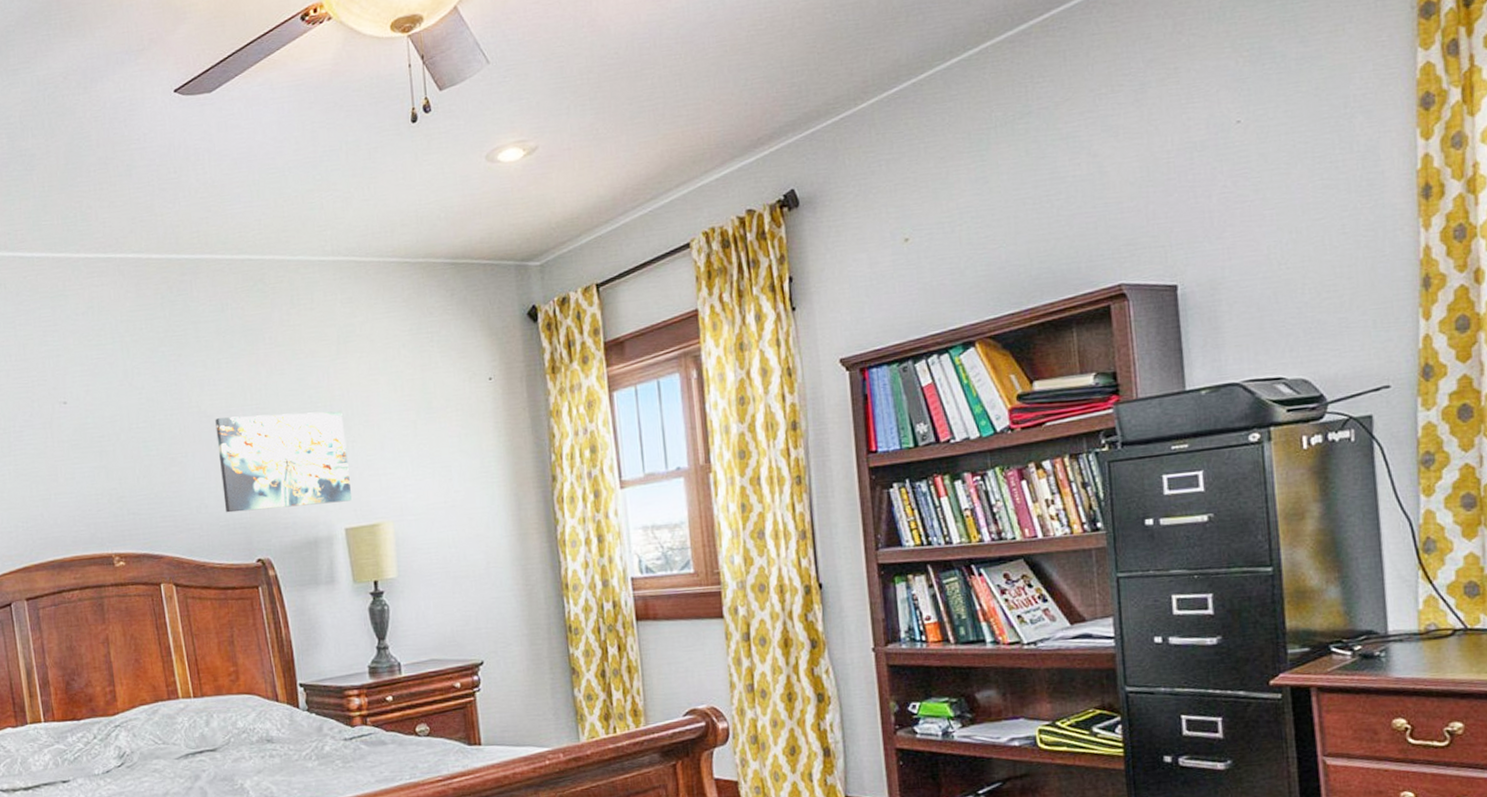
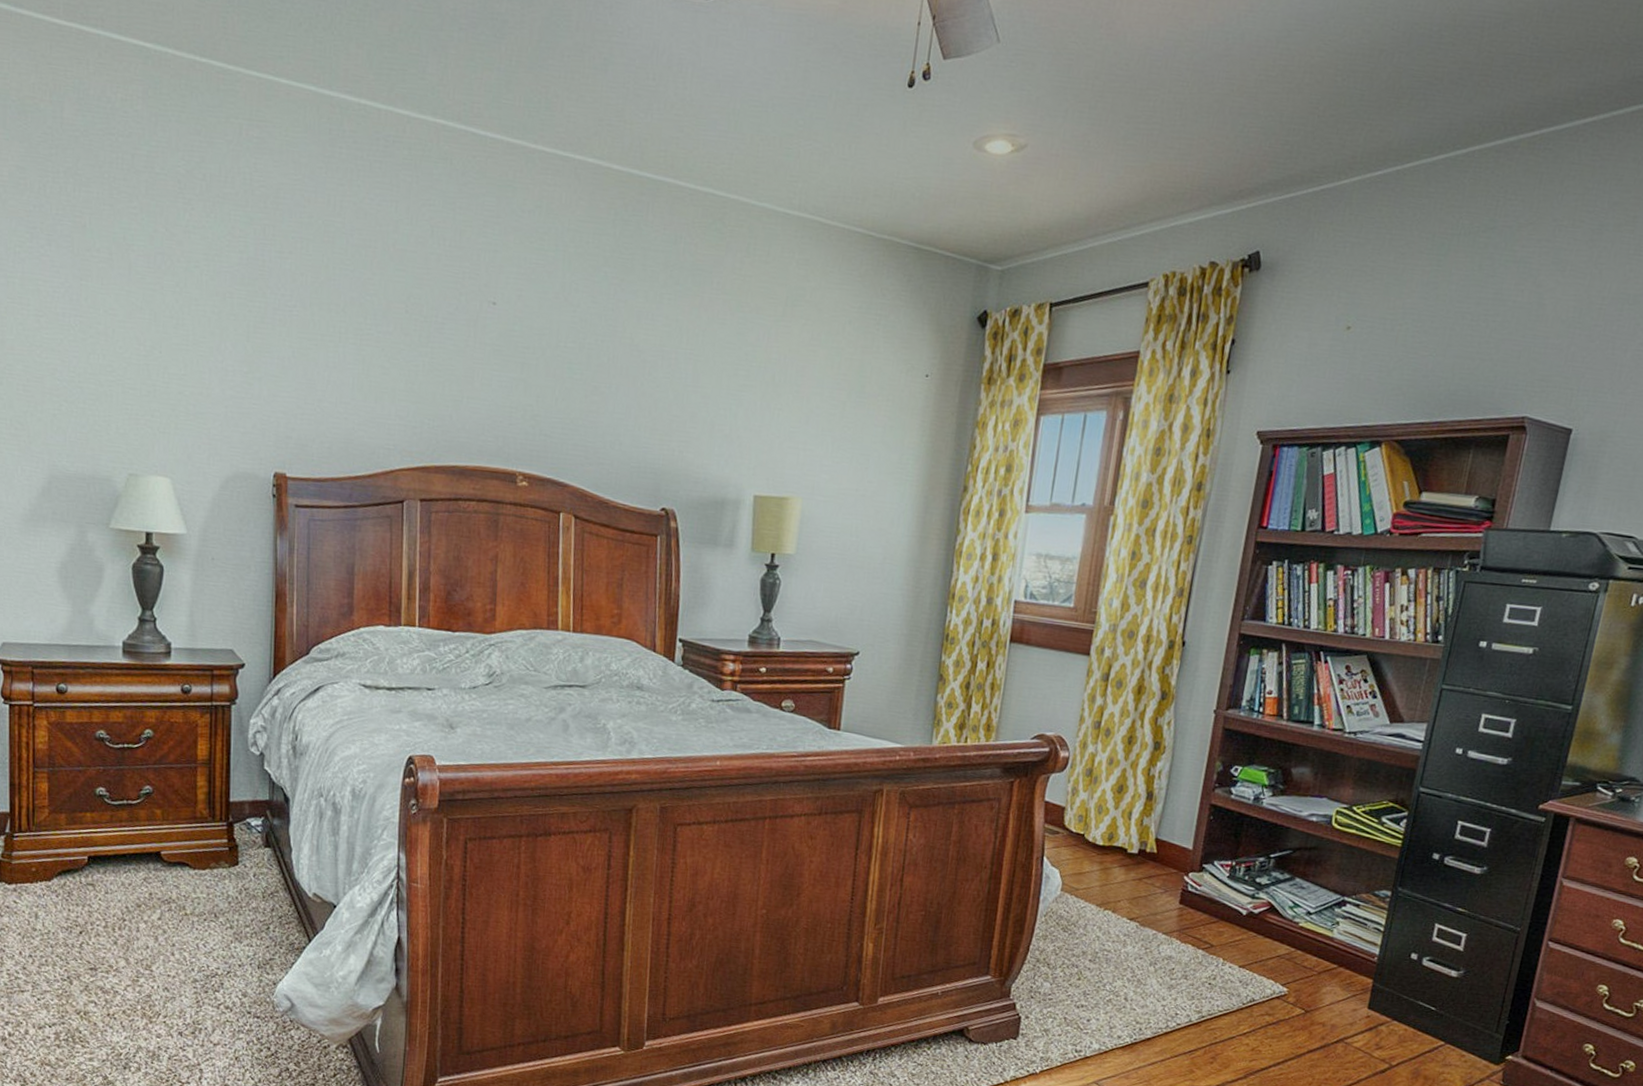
wall art: present [215,411,353,513] -> none [639,355,775,469]

